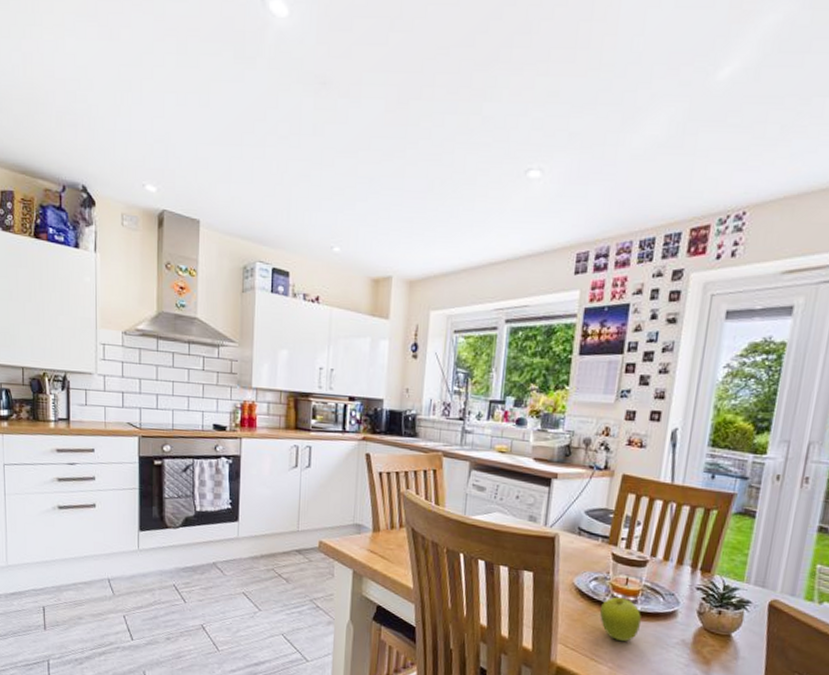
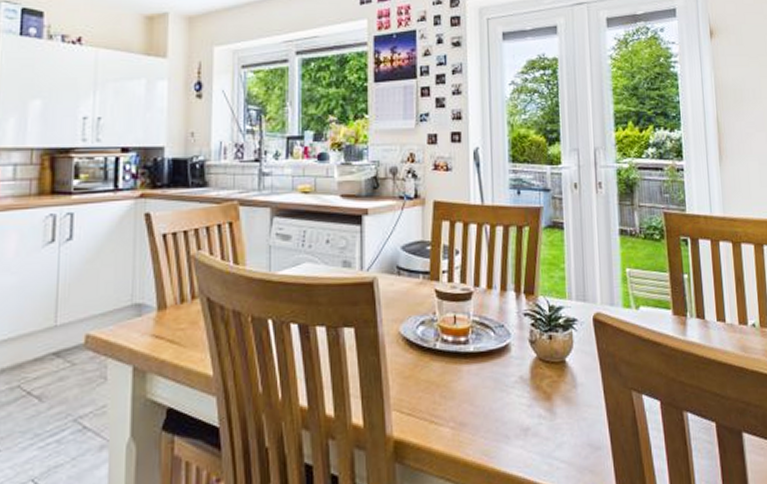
fruit: present [599,596,642,642] -> none [431,339,477,393]

